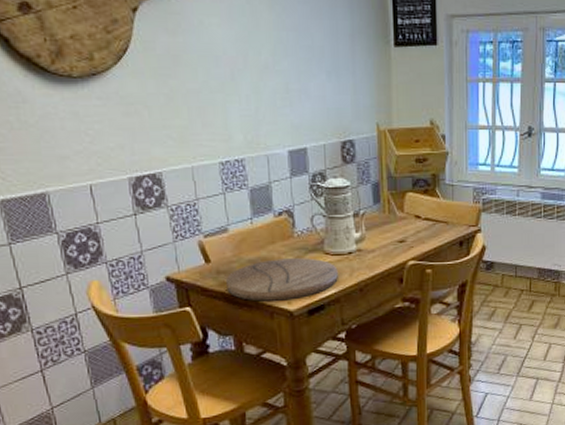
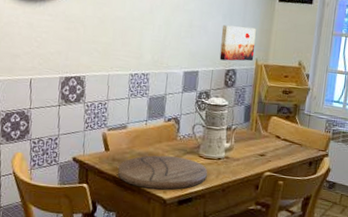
wall art: none [327,84,374,130] -> present [219,25,256,61]

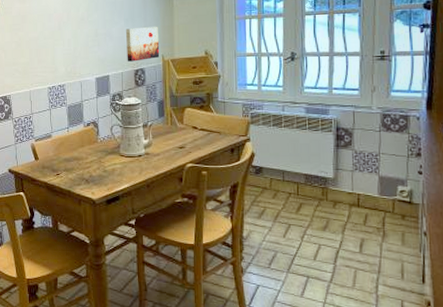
cutting board: present [118,155,208,190] -> none [49,159,130,191]

